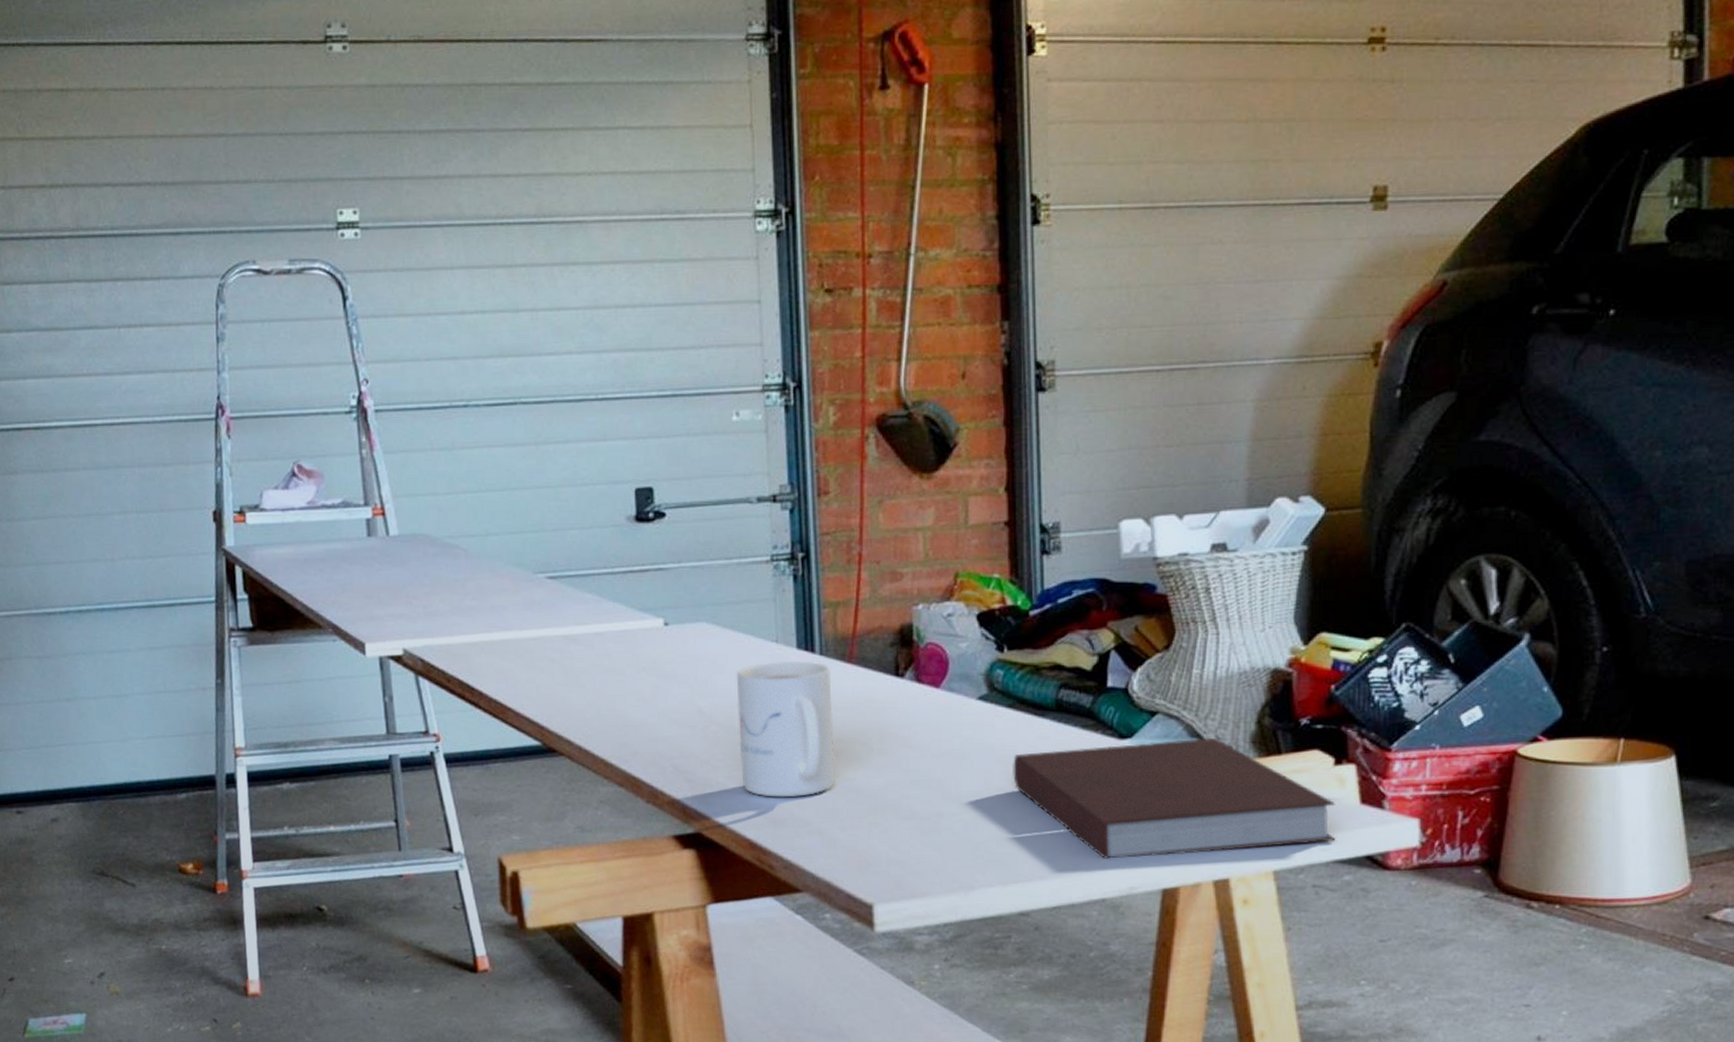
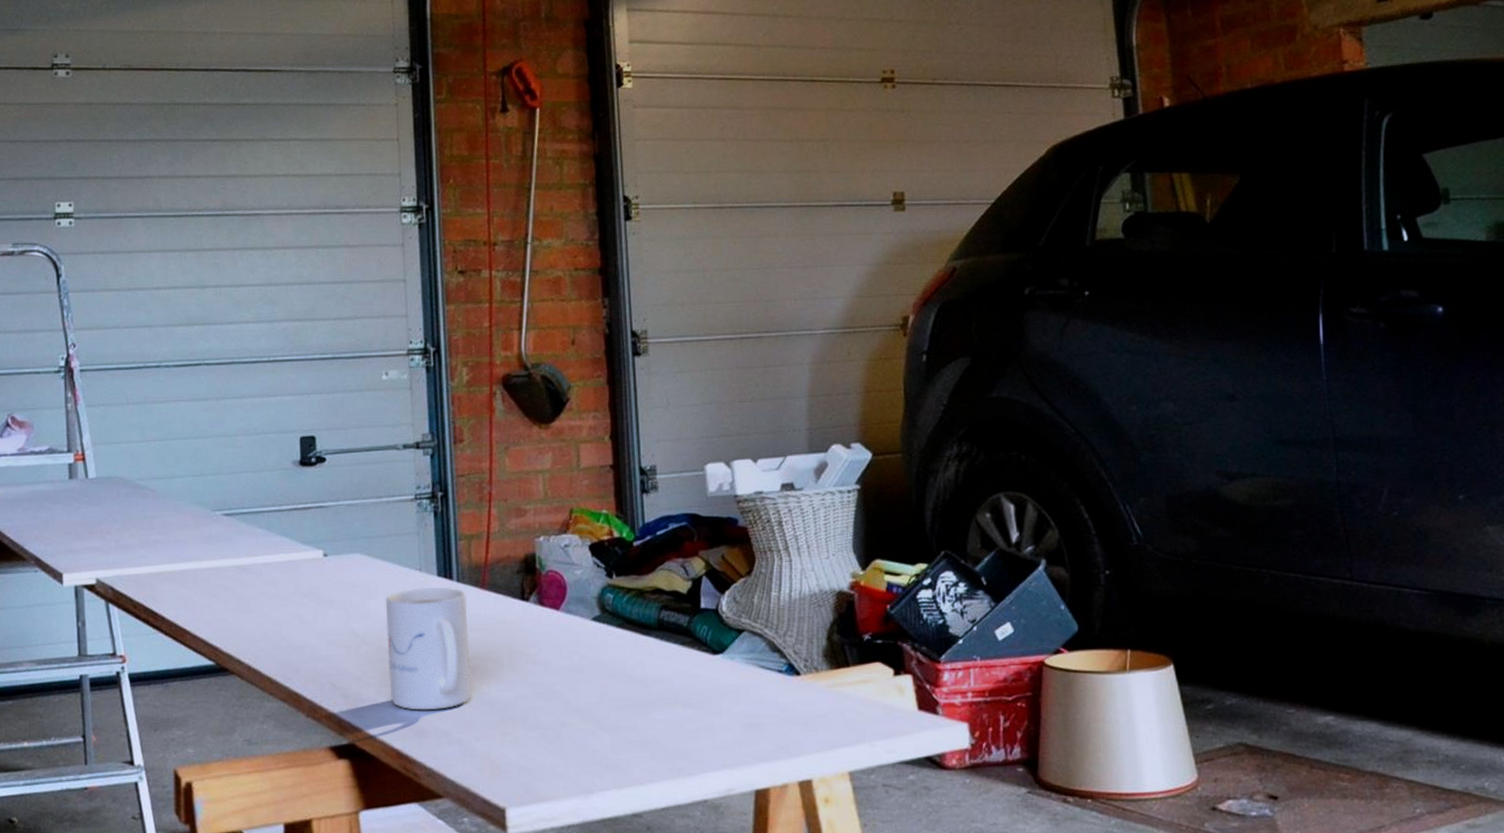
notebook: present [1013,738,1336,860] -> none [623,653,900,764]

